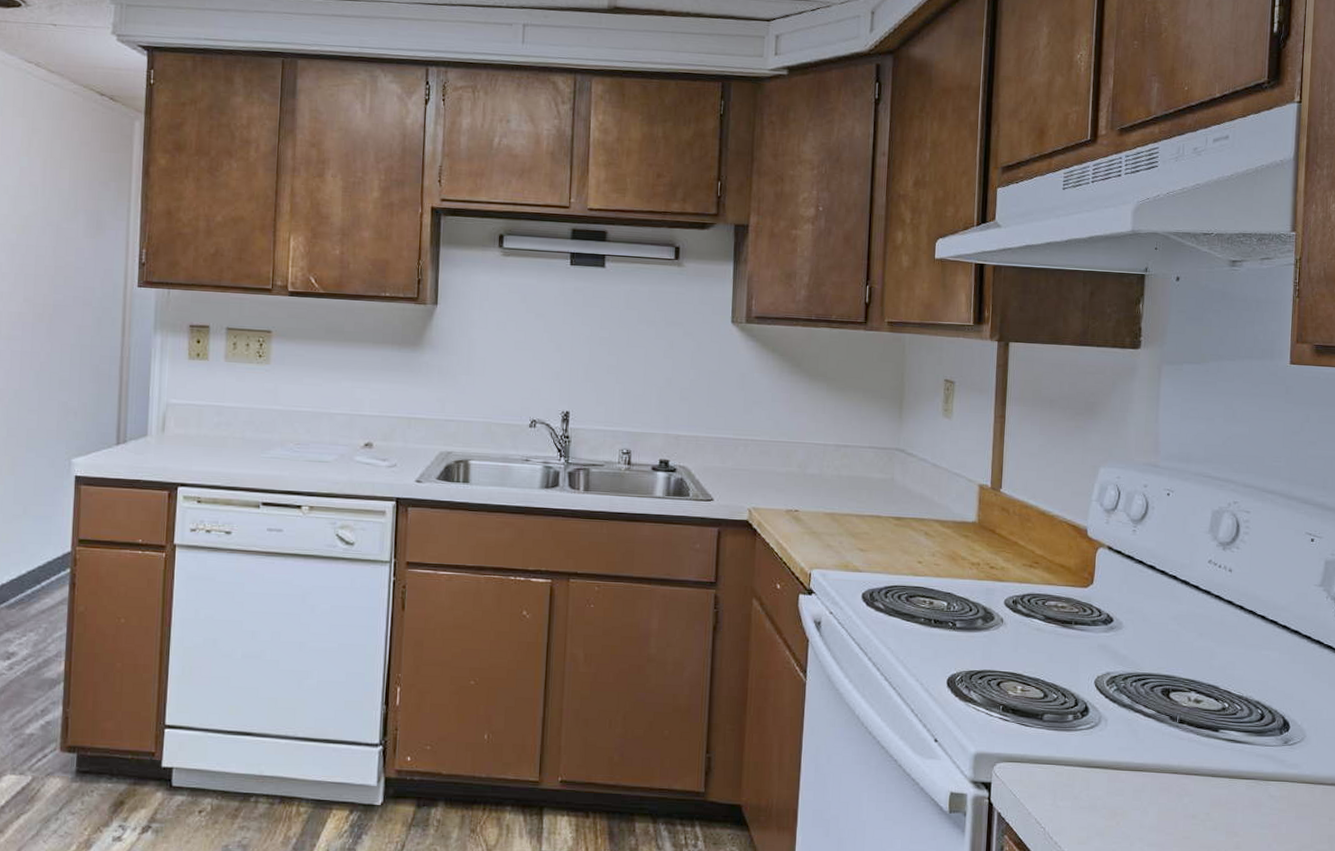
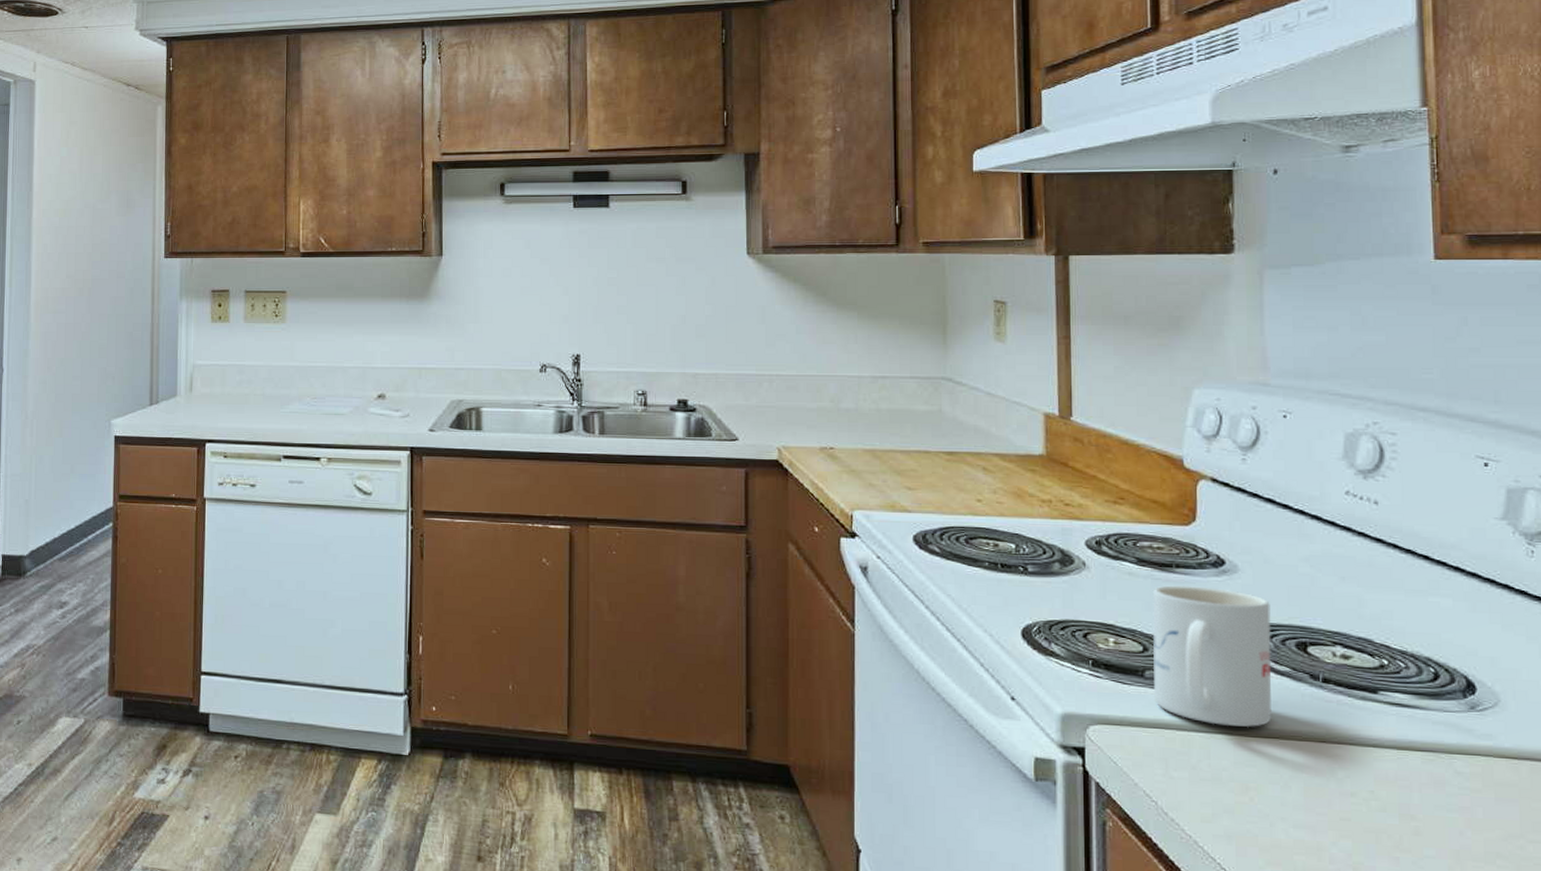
mug: none [1049,640,1145,763] -> present [1152,585,1273,728]

